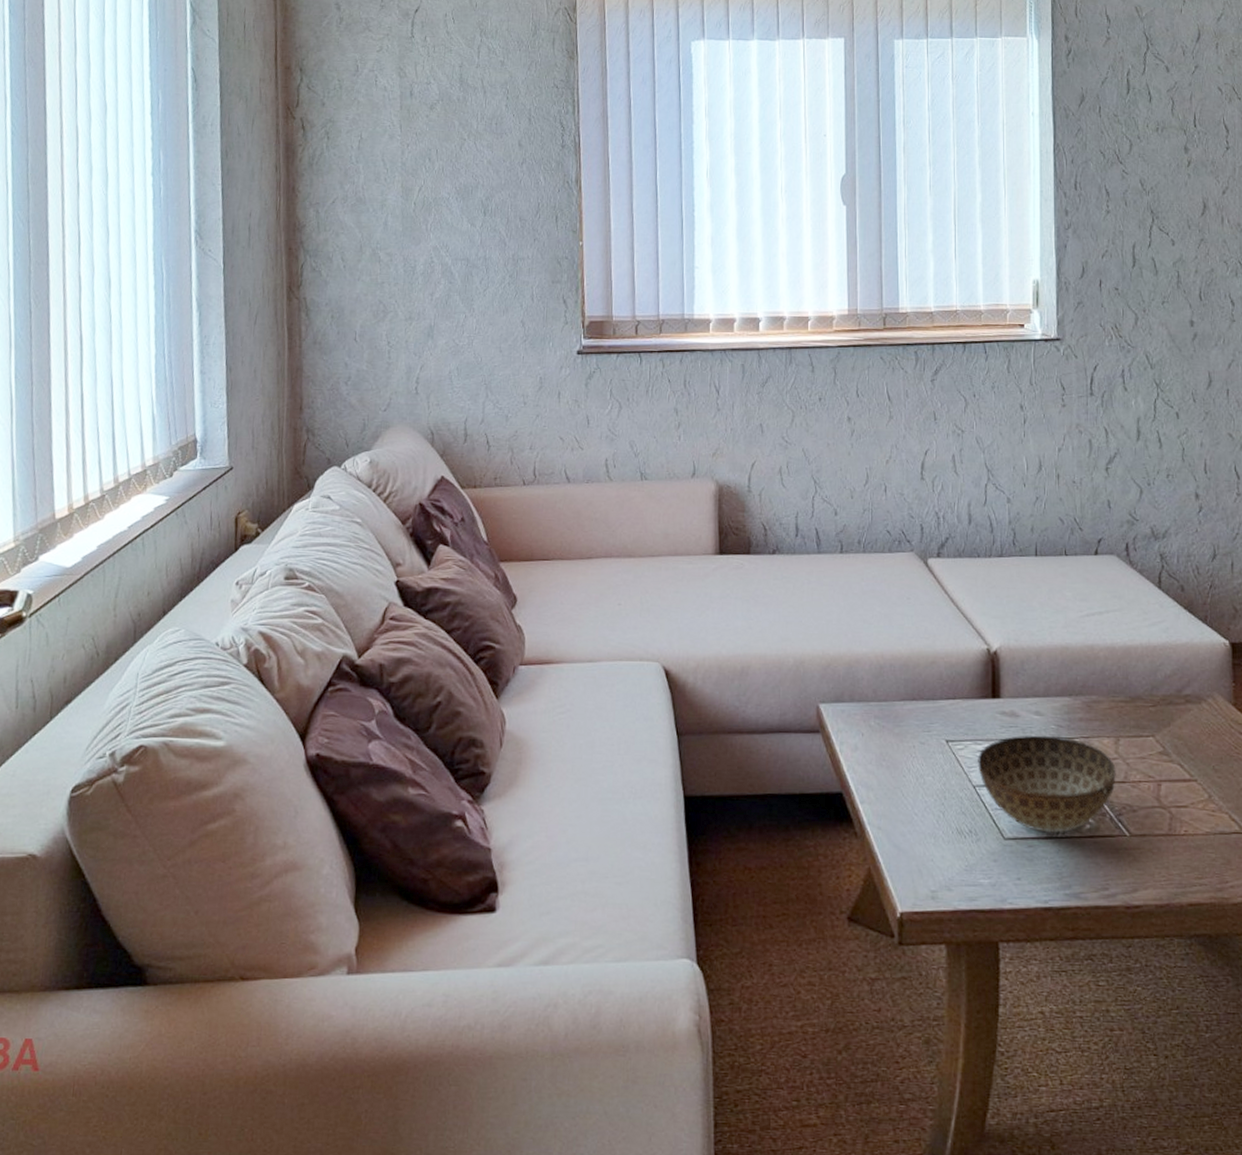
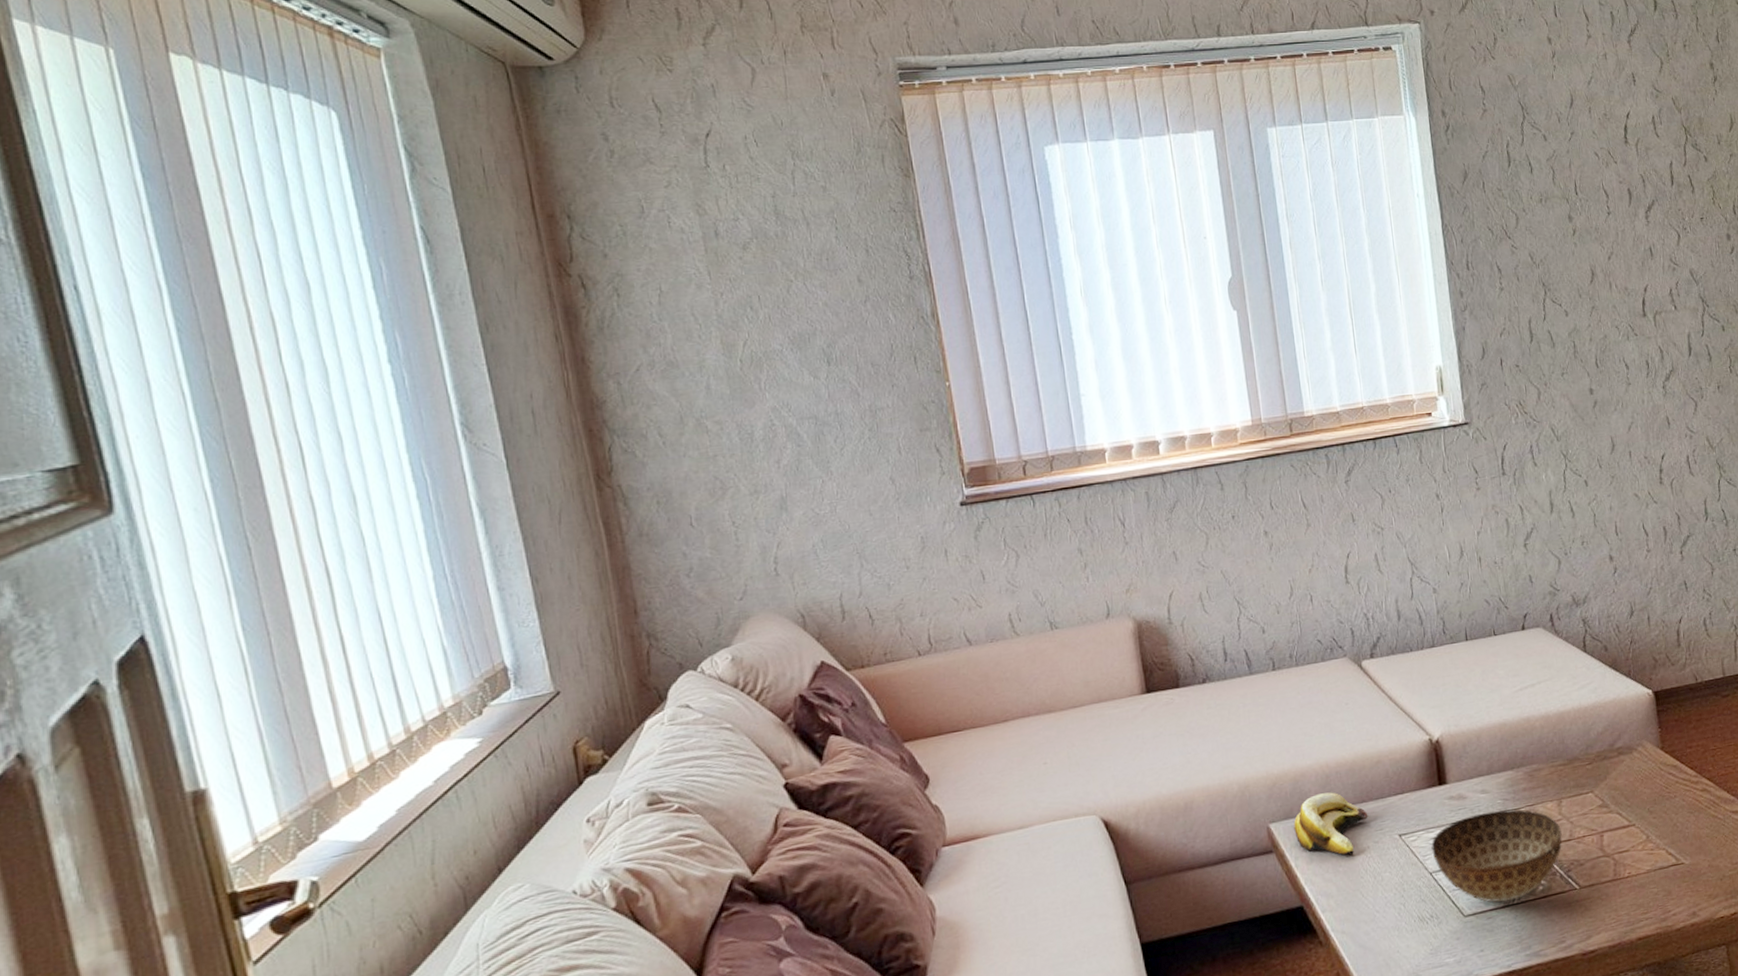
banana: none [843,683,917,750] -> present [1293,792,1368,855]

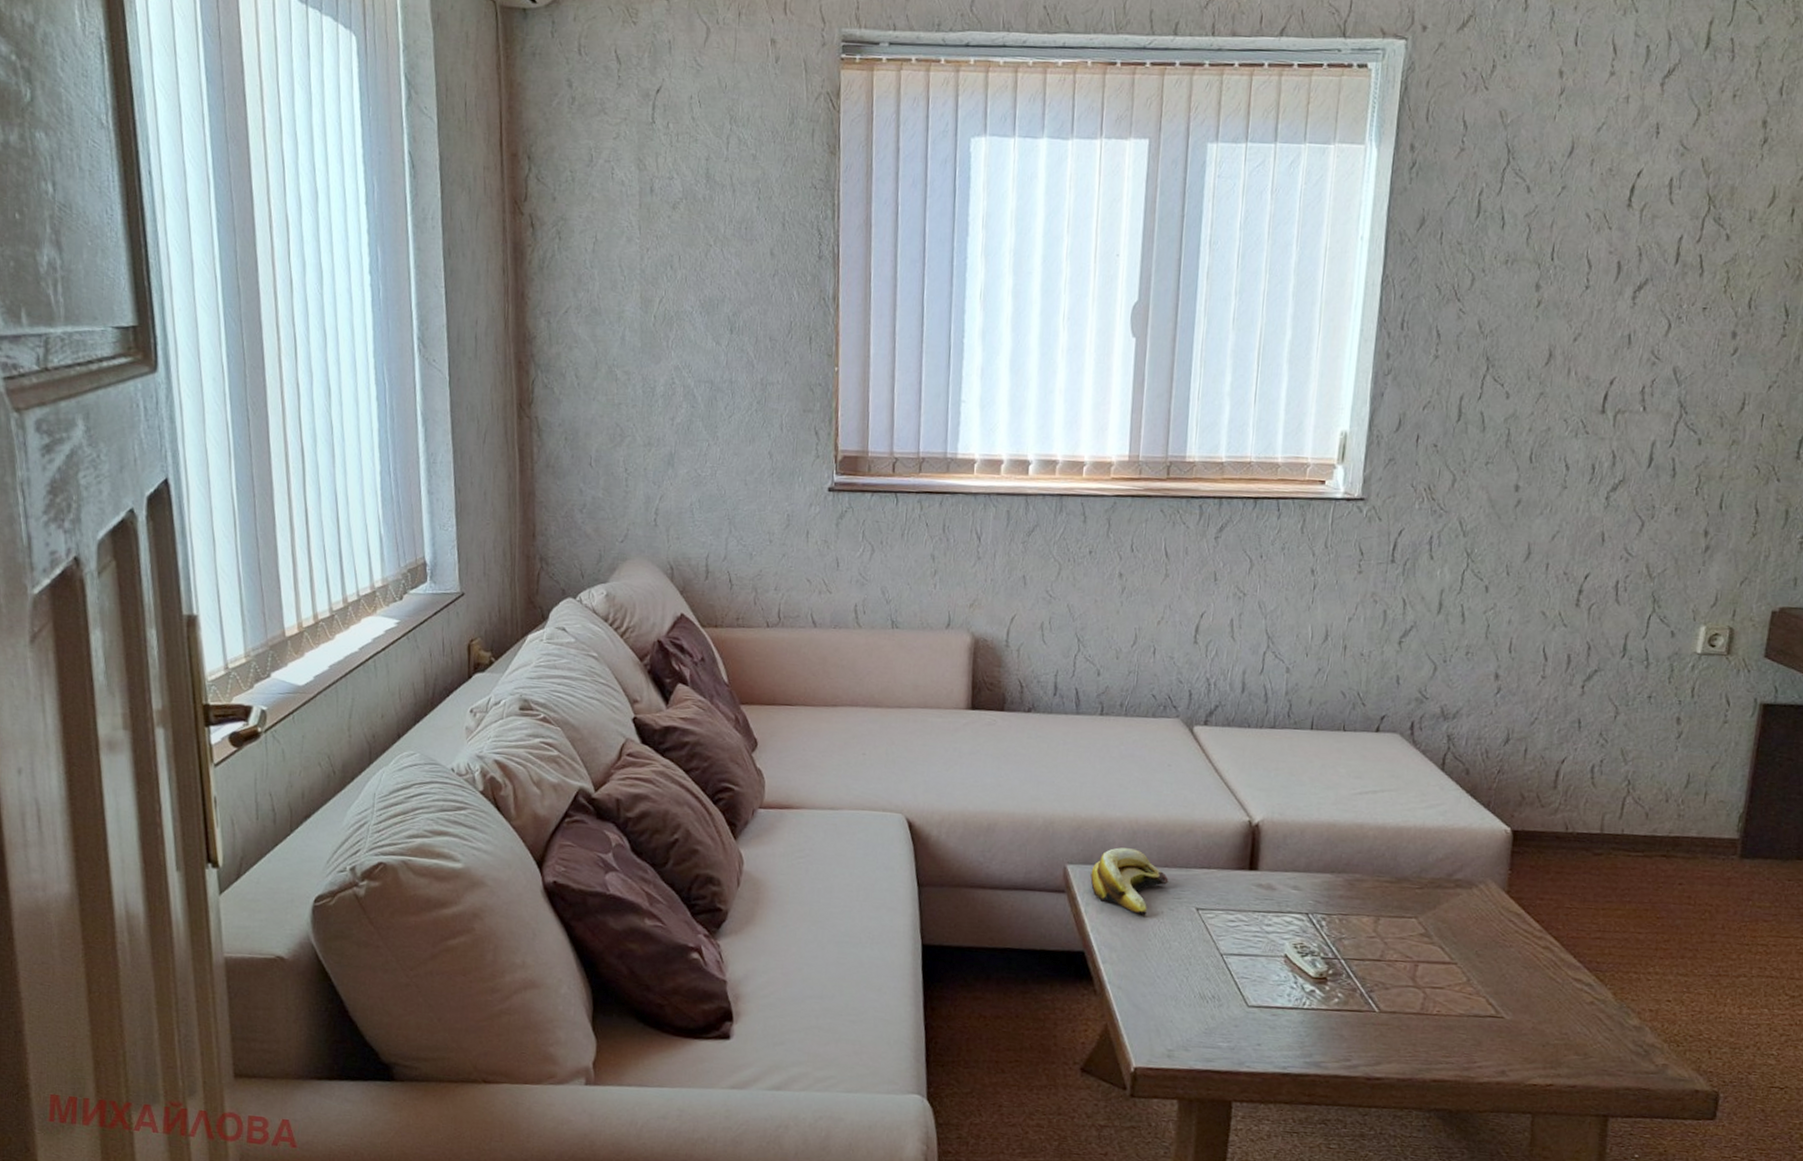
bowl: present [1431,809,1562,903] -> none [1227,908,1373,1005]

